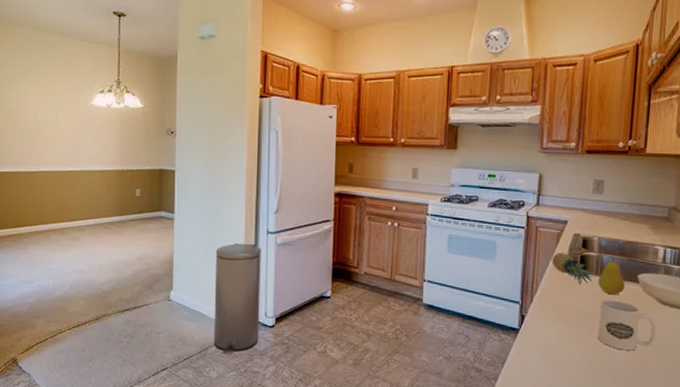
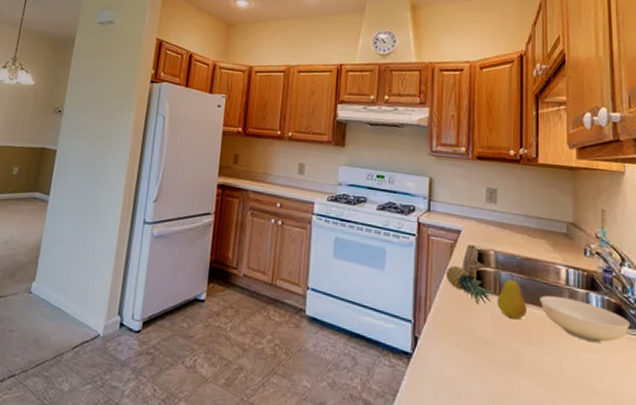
pedal bin: present [213,244,261,355] -> none [71,232,136,363]
mug: present [598,299,656,351] -> none [501,323,566,390]

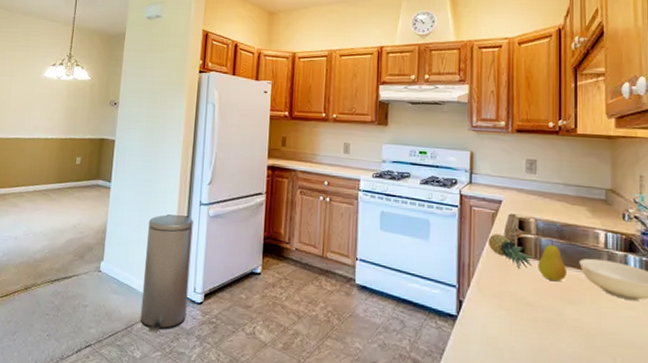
pedal bin: none [71,232,136,363] -> present [140,214,194,333]

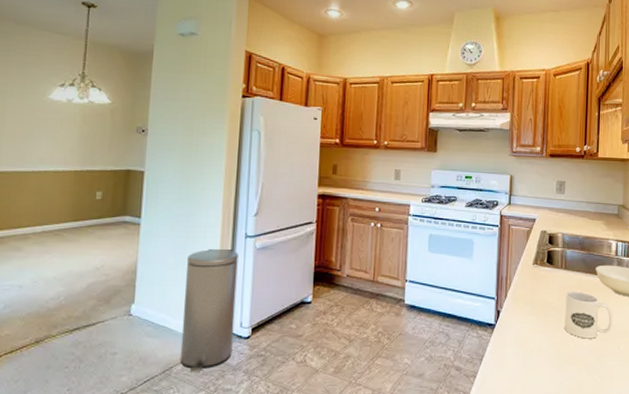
fruit: present [488,234,535,269] -> none [523,249,561,278]
fruit: present [538,239,568,282] -> none [563,251,586,287]
mug: none [542,285,605,345] -> present [565,291,613,339]

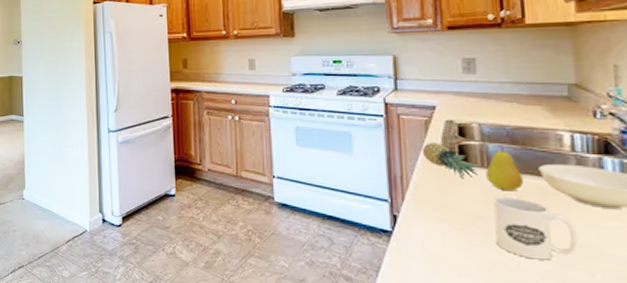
pedal bin: present [180,249,239,373] -> none [61,143,107,254]
fruit: none [523,249,561,278] -> present [422,143,482,179]
fruit: none [563,251,586,287] -> present [485,145,525,191]

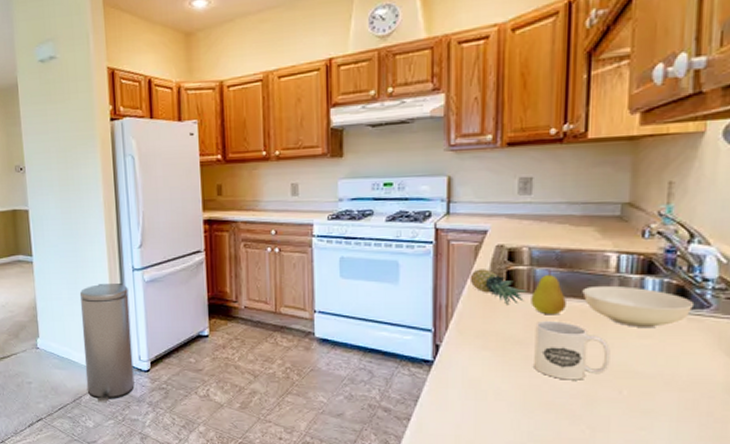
pedal bin: none [61,143,107,254] -> present [79,284,135,403]

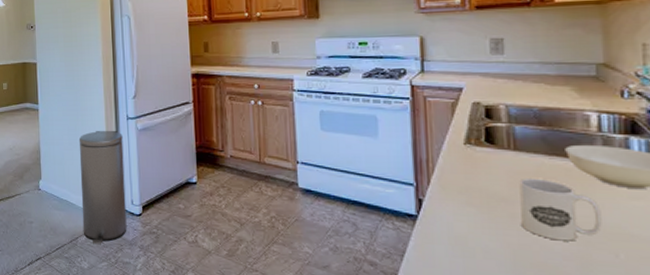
fruit: present [469,269,527,305] -> none [448,125,508,161]
fruit: present [531,269,568,315] -> none [512,127,551,173]

